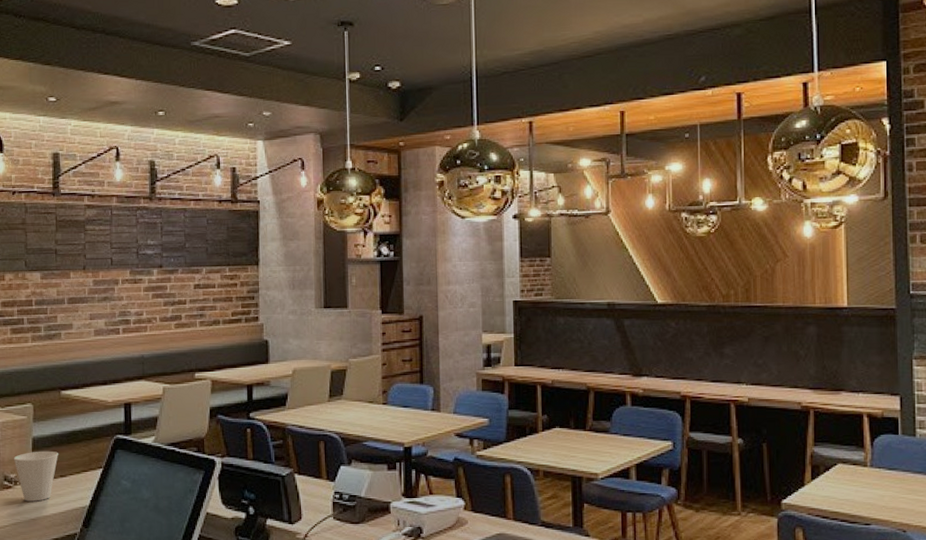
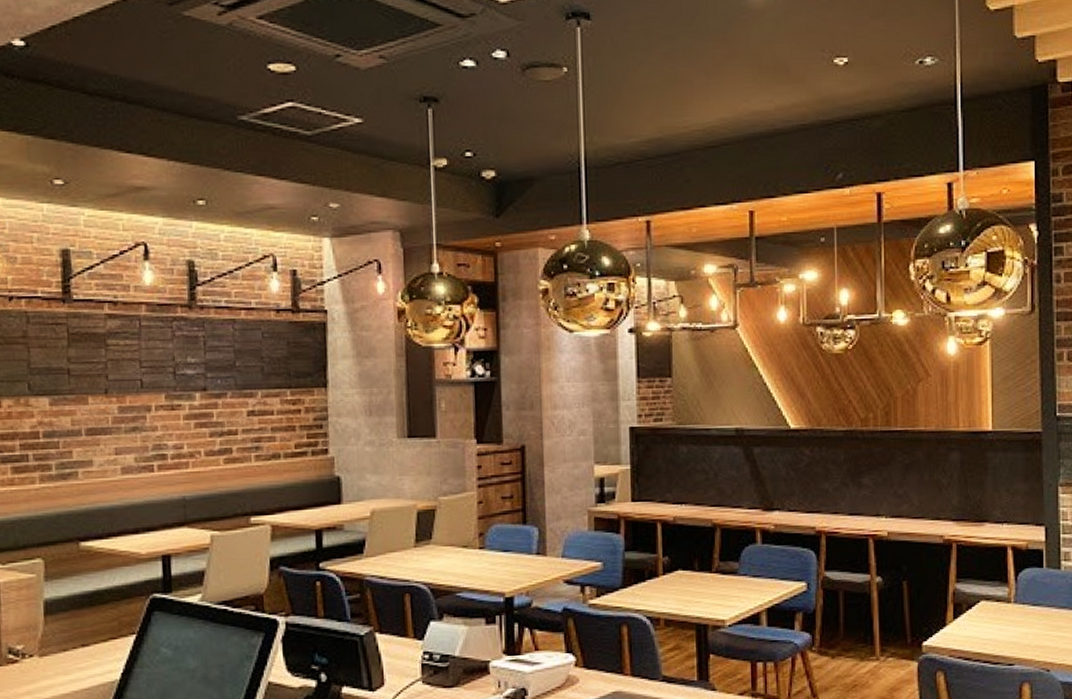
cup: present [13,451,58,502] -> none [19,615,79,678]

